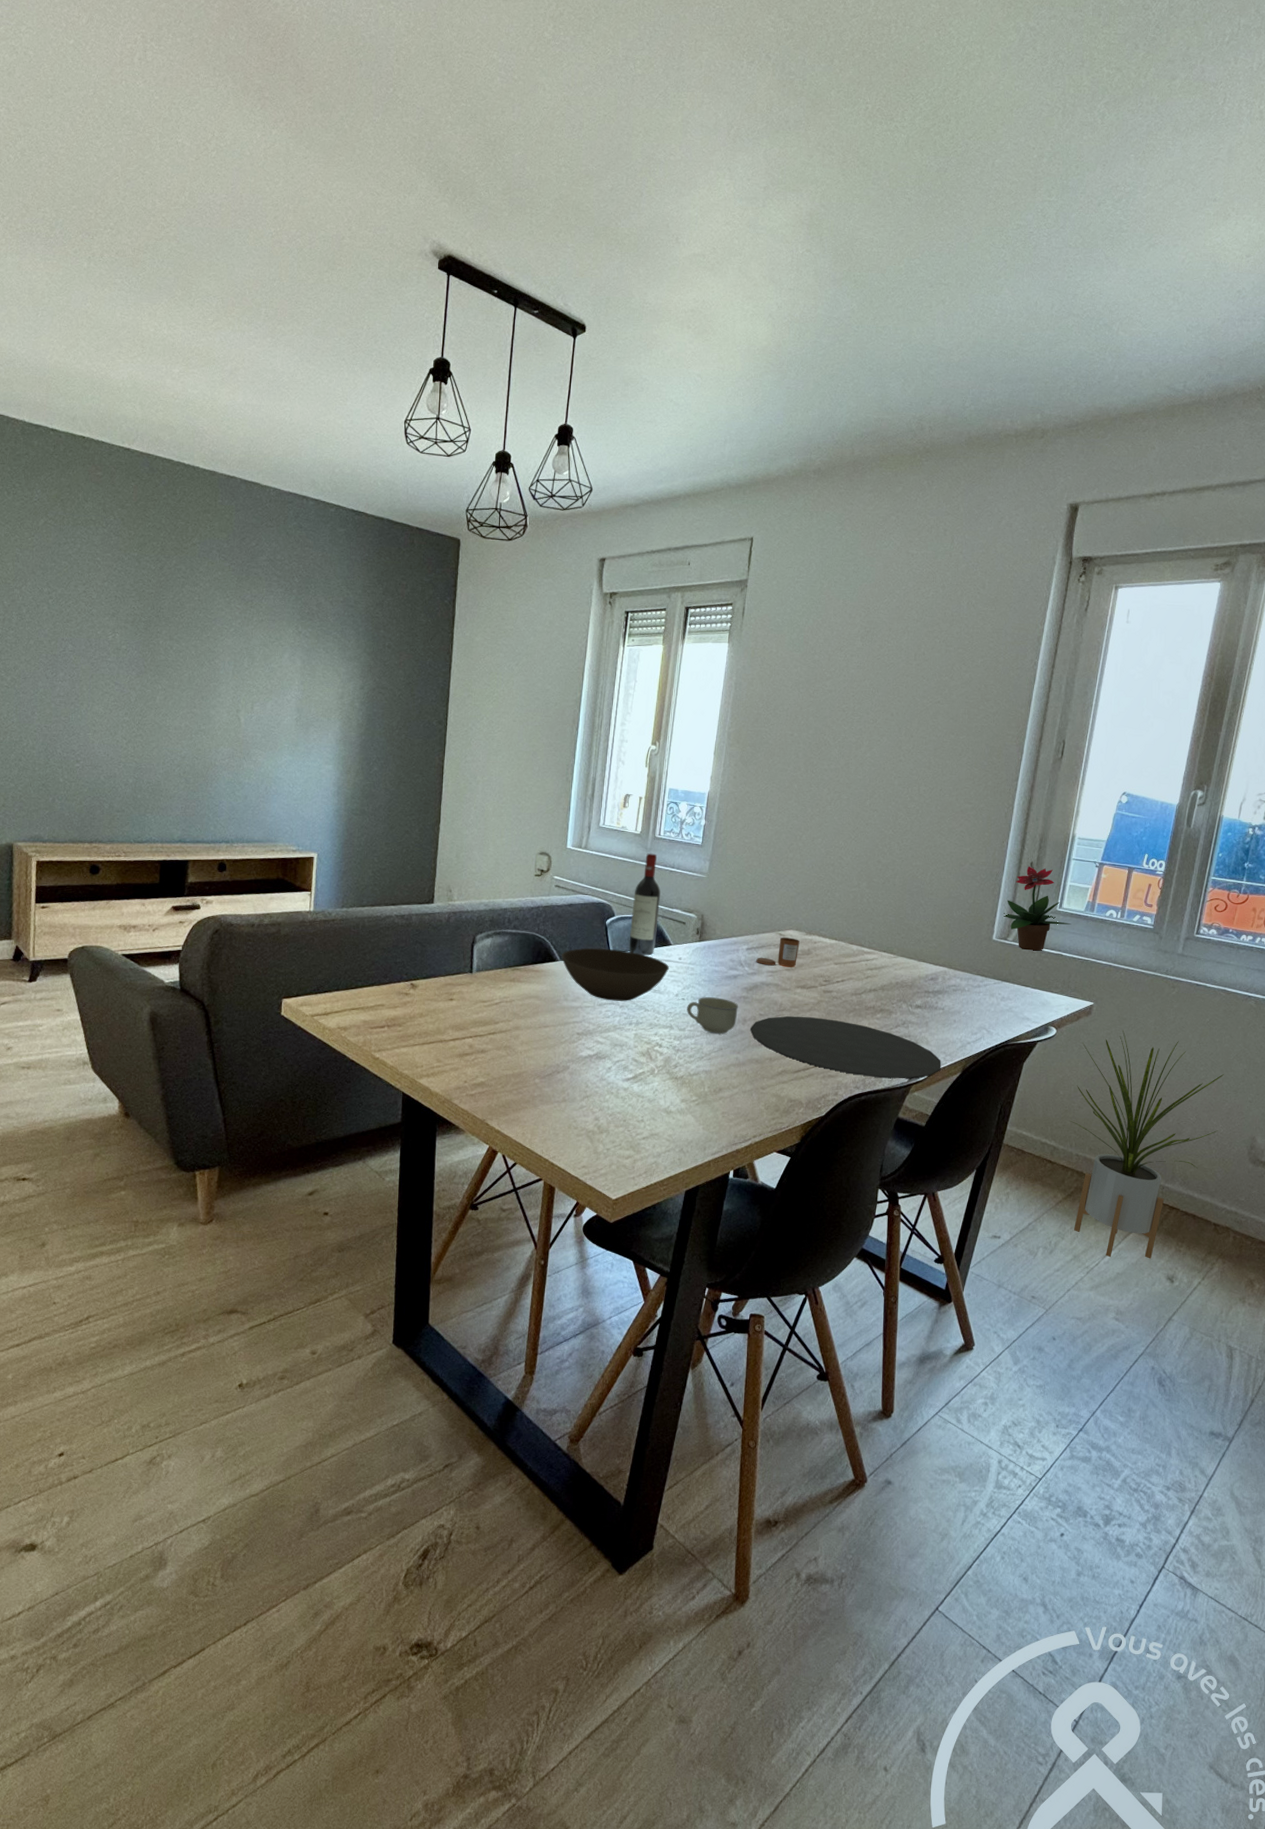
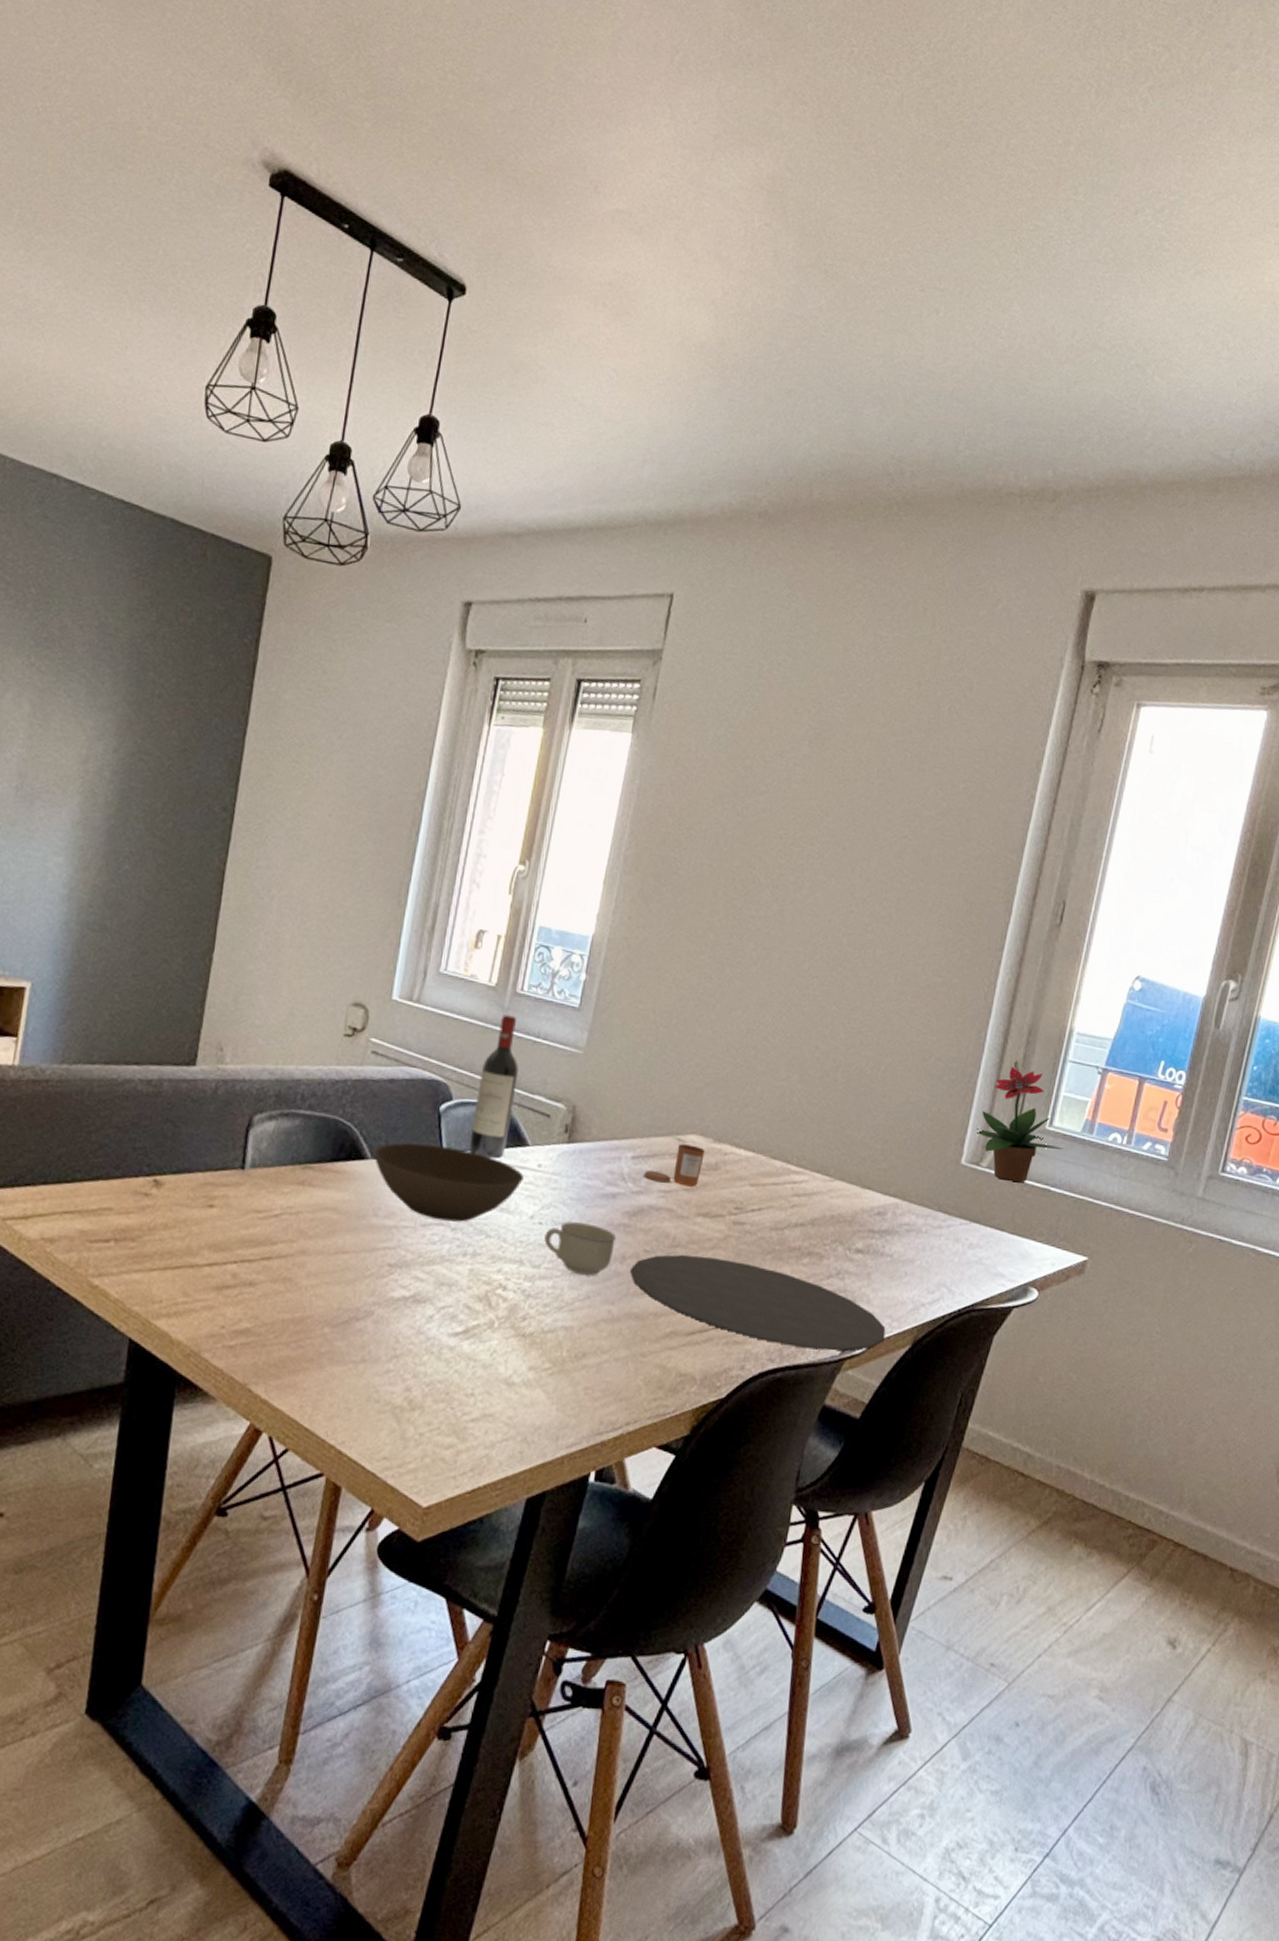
house plant: present [1070,1030,1225,1259] -> none [1050,1297,1251,1615]

